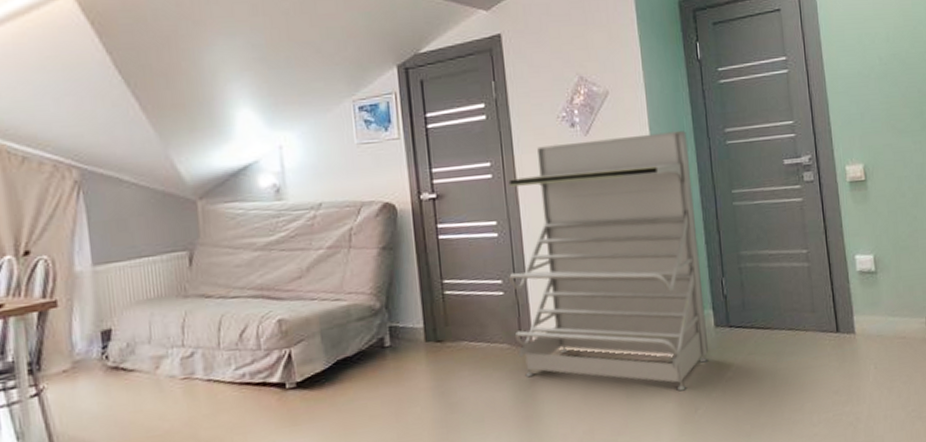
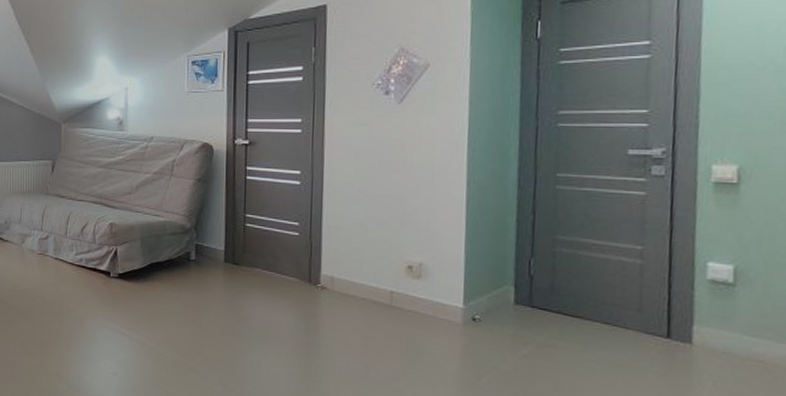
shoe rack: present [508,131,709,392] -> none [304,108,511,357]

